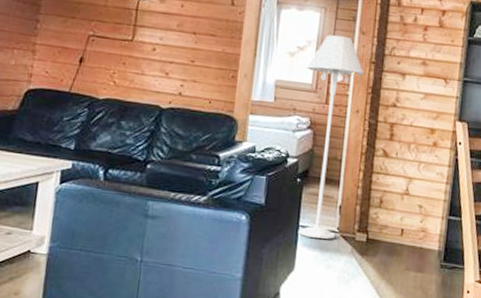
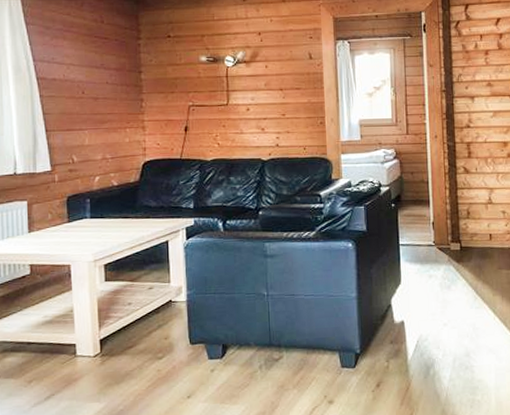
floor lamp: present [297,35,364,239] -> none [385,71,437,253]

